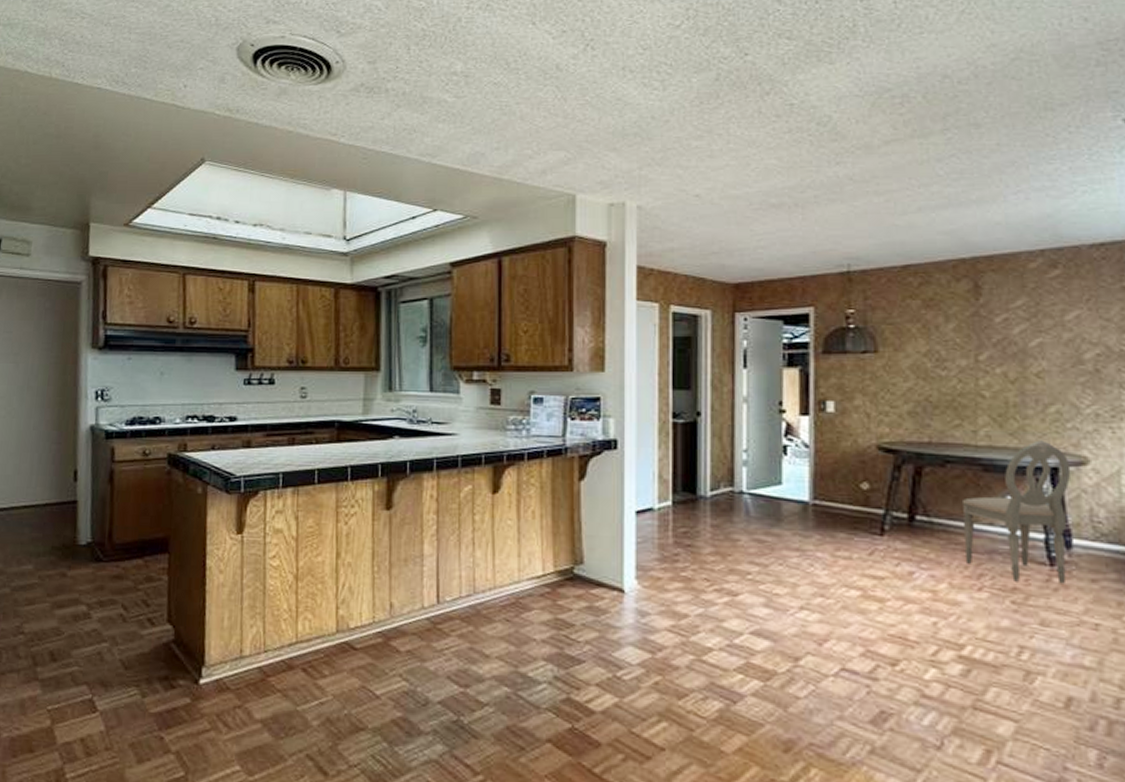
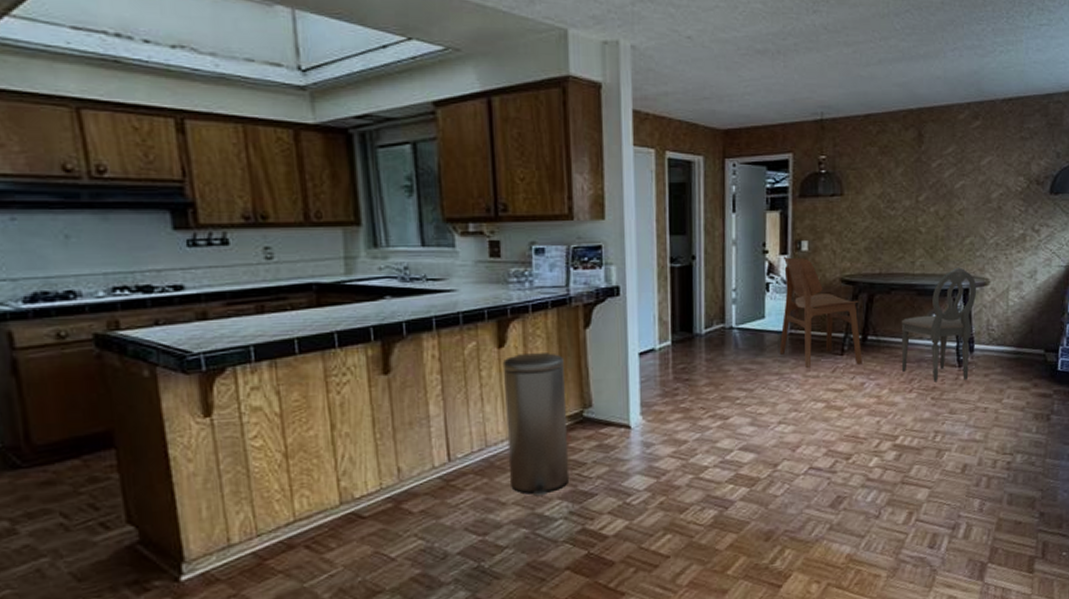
pedal bin: none [494,501,557,654] -> present [502,353,570,497]
dining chair: none [800,417,910,549] -> present [779,256,862,369]

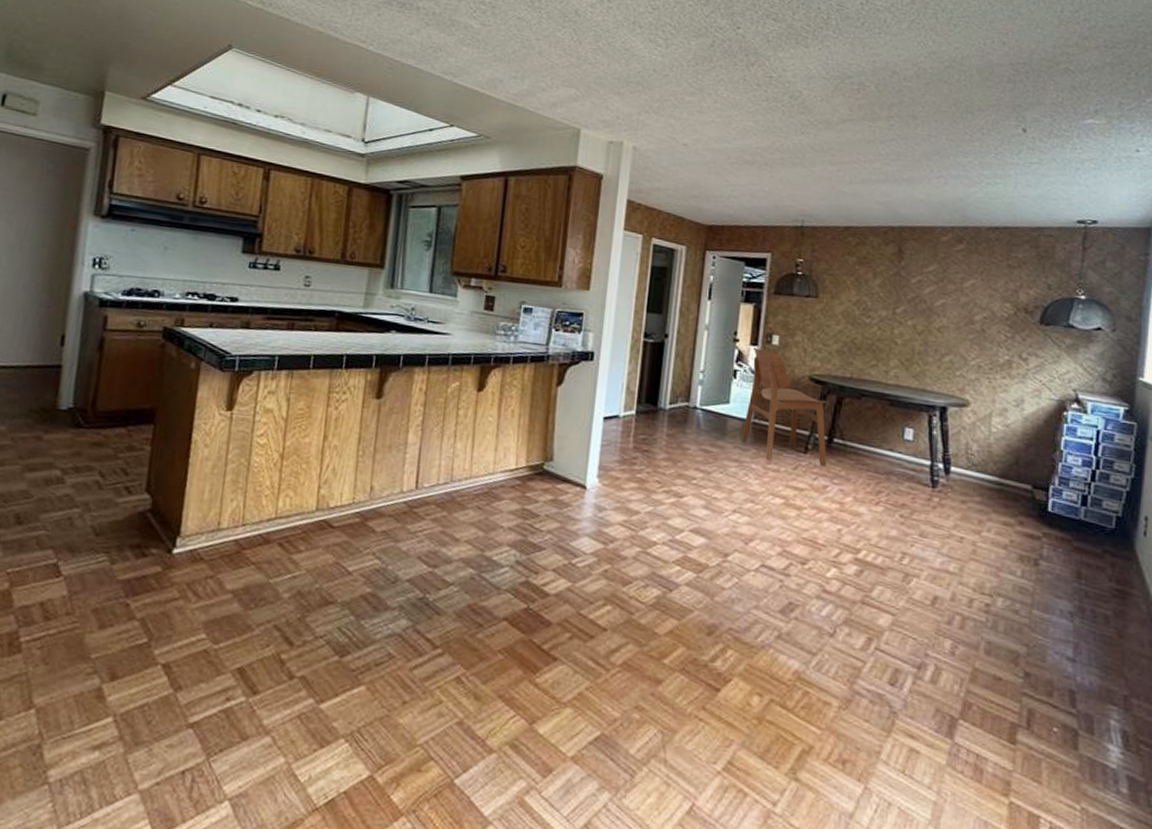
pedal bin: present [502,353,570,497] -> none [466,400,534,540]
dining chair: present [901,267,977,382] -> none [868,383,956,503]

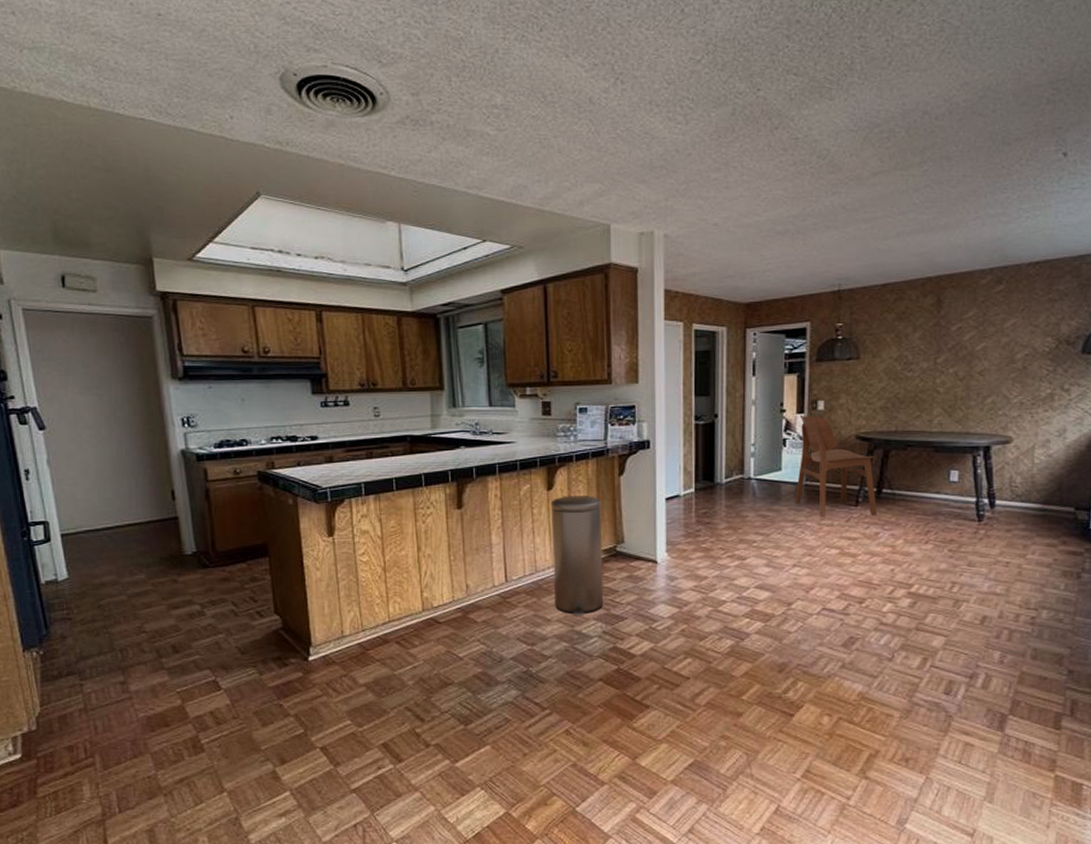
pedal bin: none [466,400,534,540] -> present [550,496,604,616]

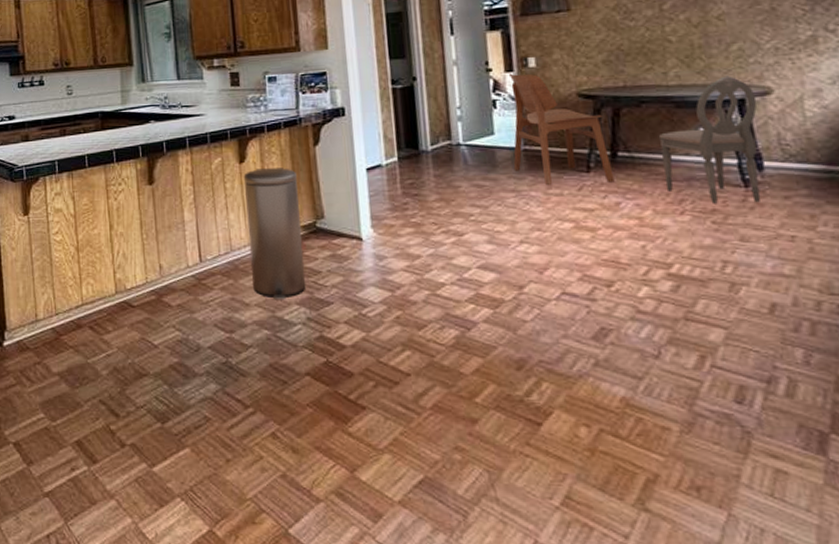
dining chair: none [917,425,999,535] -> present [658,75,761,204]

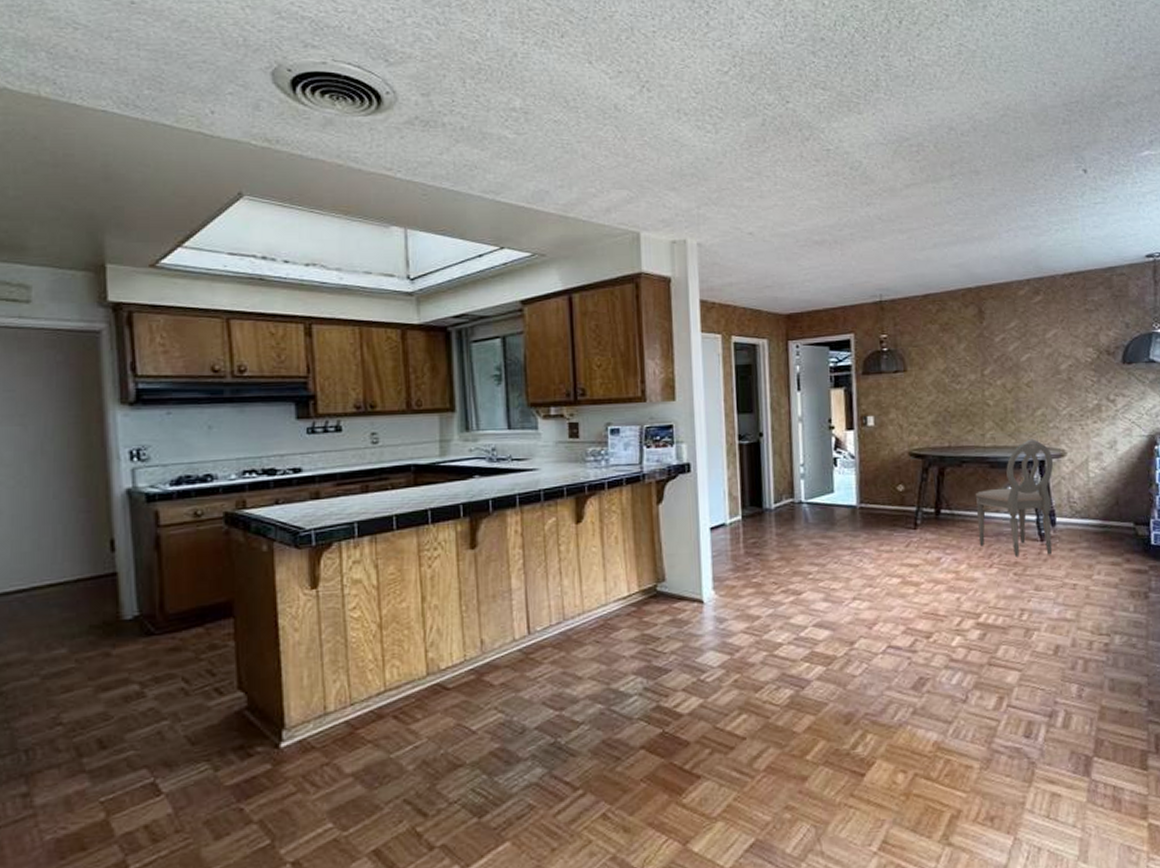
pedal bin: present [243,168,306,300] -> none [580,528,644,671]
dining chair: present [508,73,615,186] -> none [849,431,937,543]

